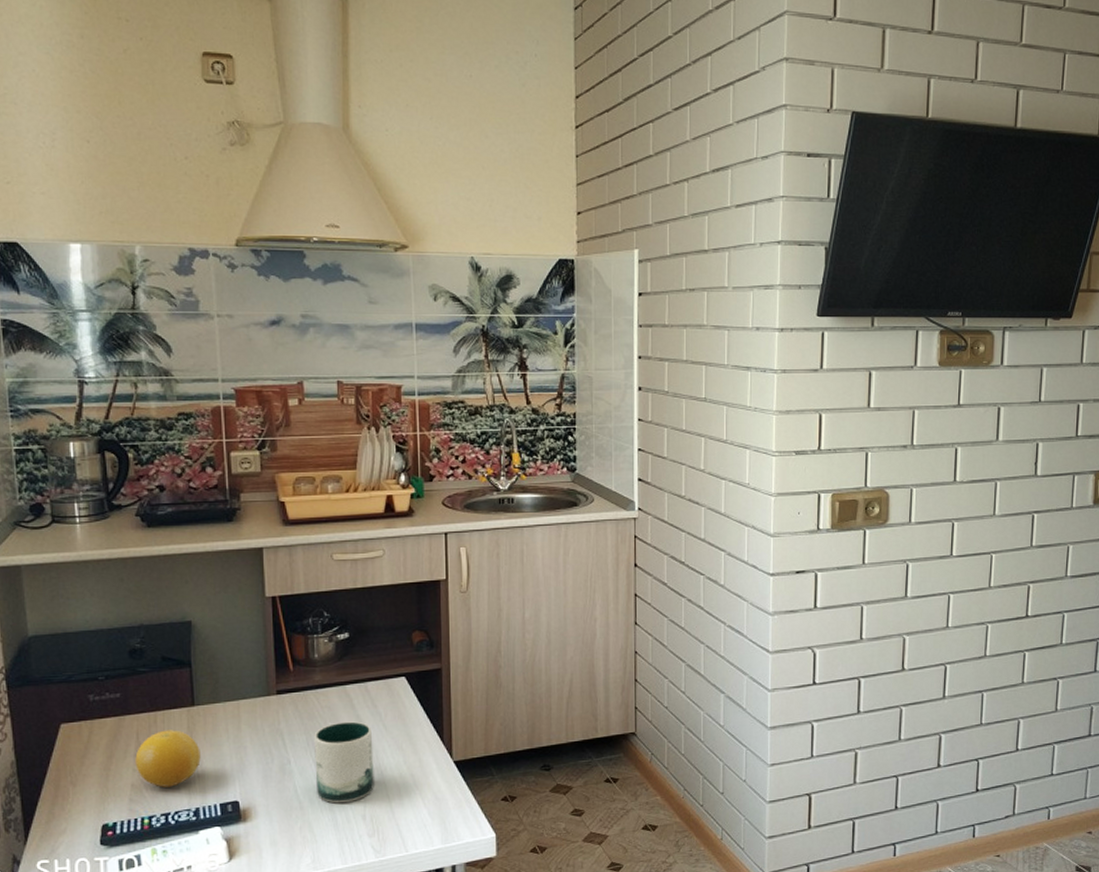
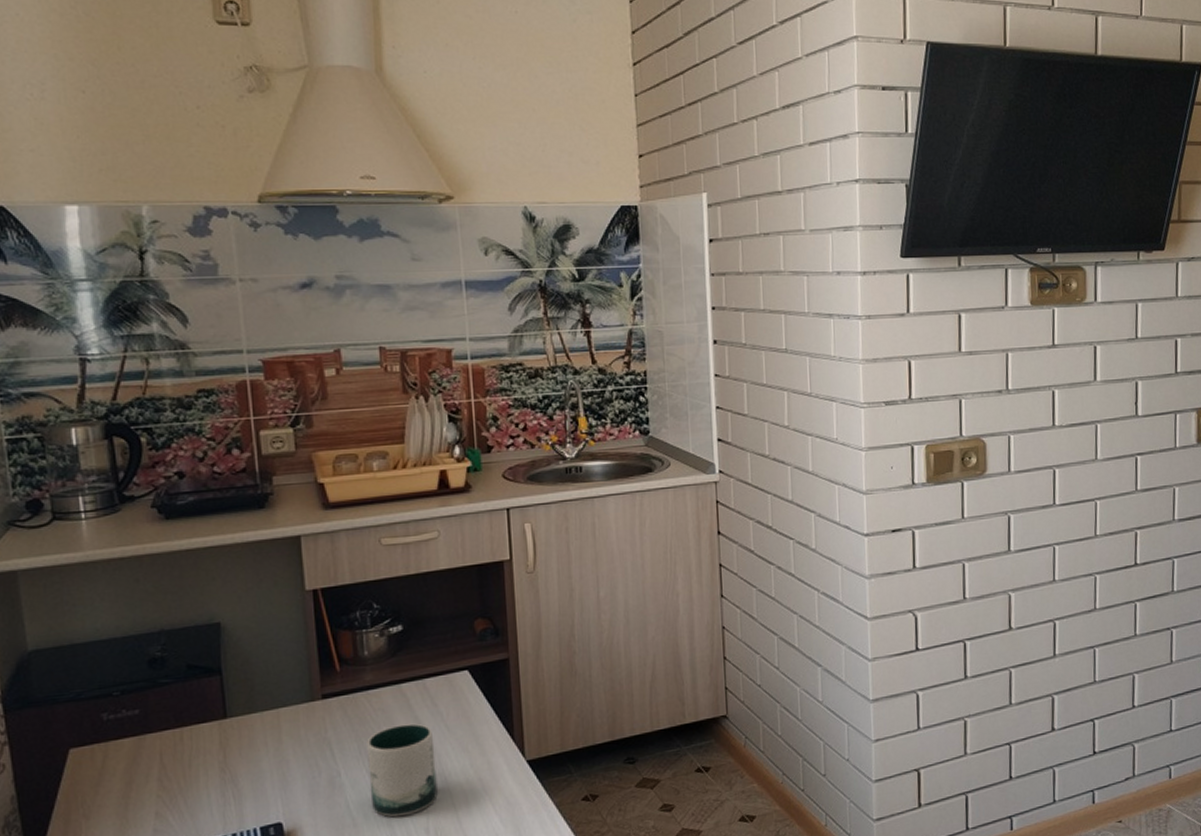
fruit: present [135,730,201,787] -> none [159,747,236,814]

